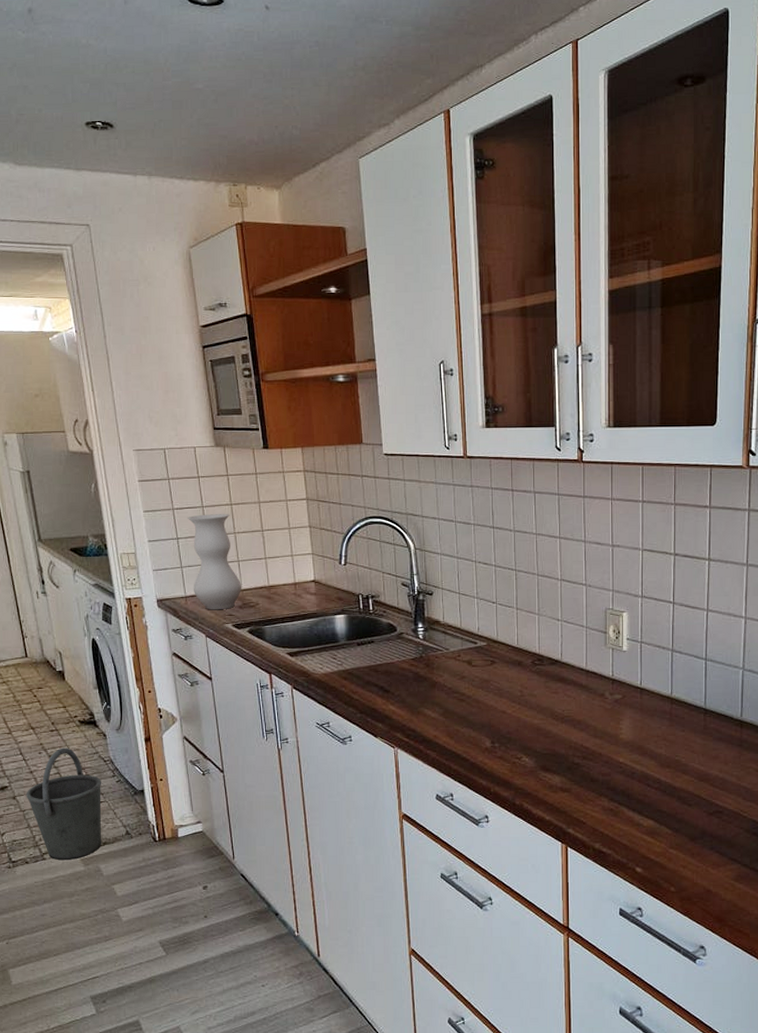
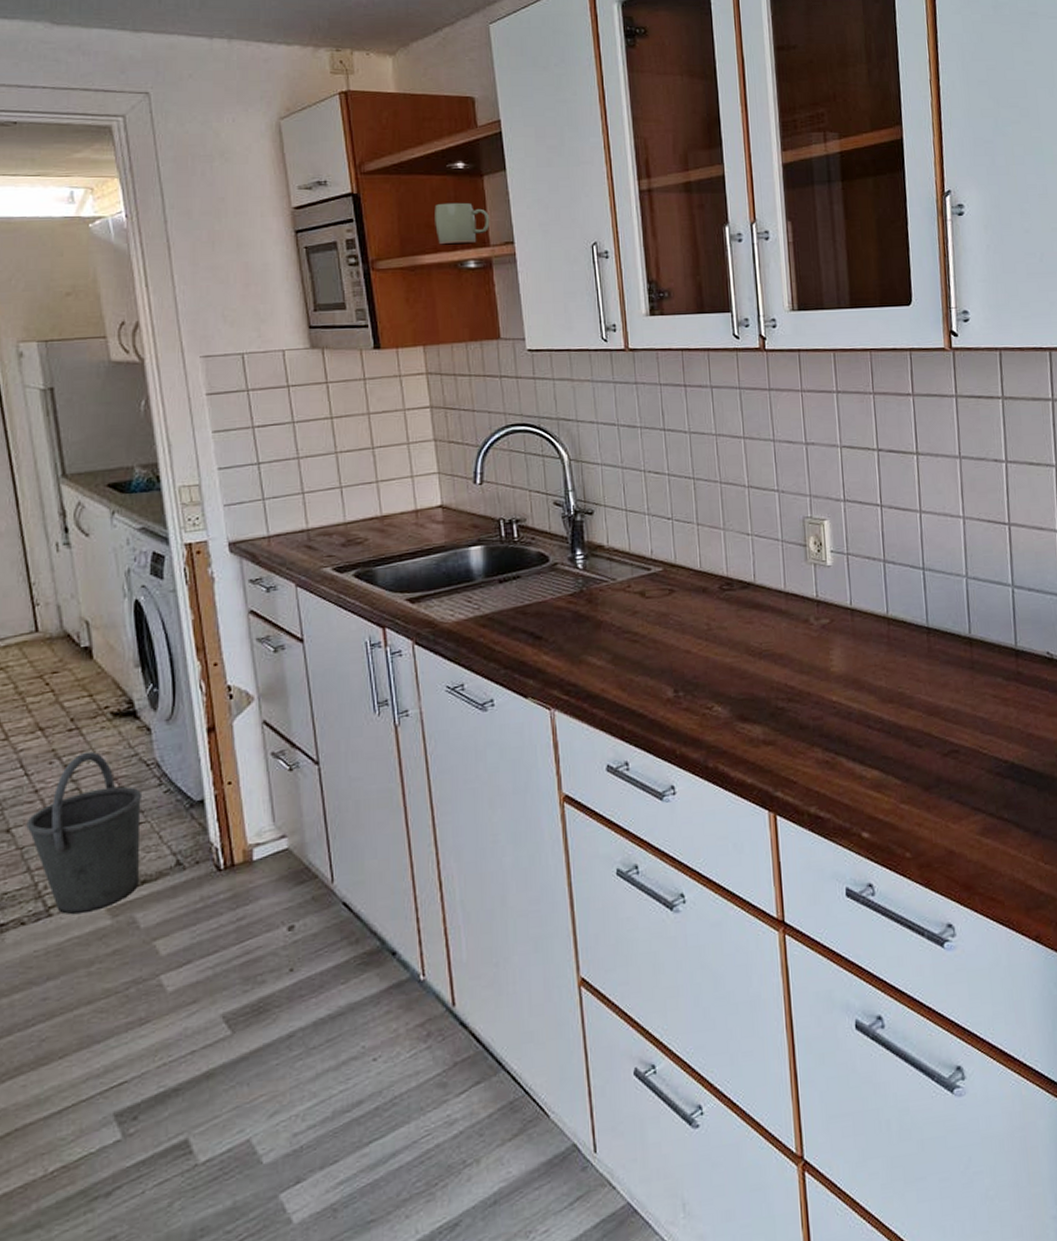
vase: present [187,514,241,610] -> none [272,429,345,552]
mug: none [312,323,356,362] -> present [434,202,490,246]

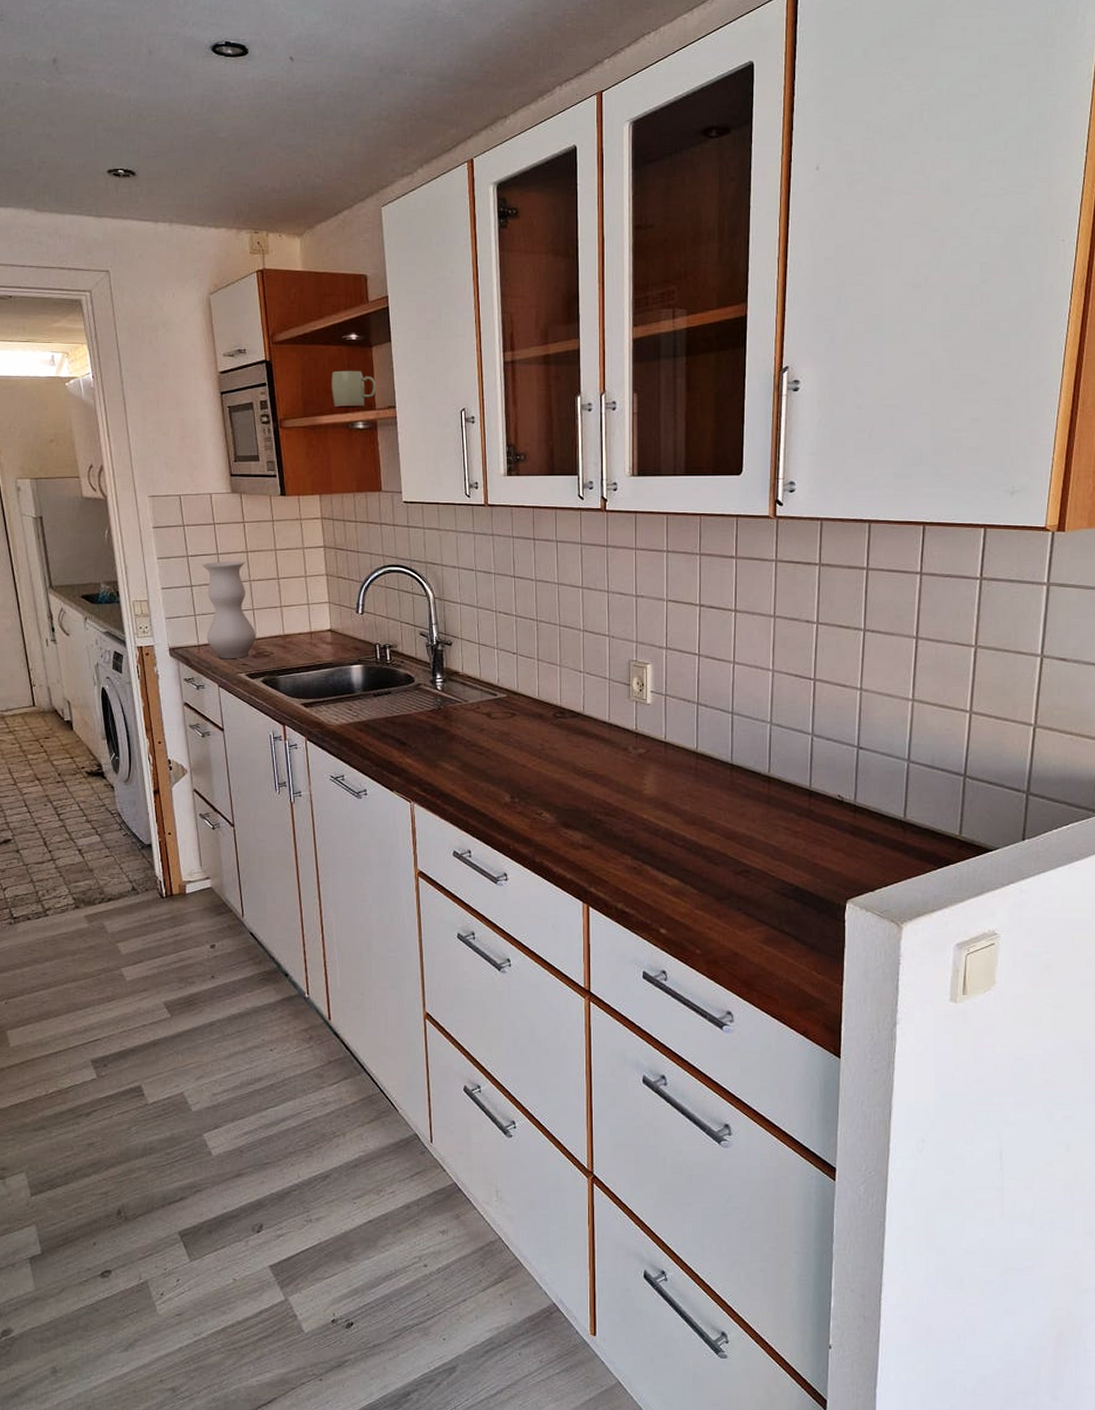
bucket: present [26,751,143,914] -> none [30,799,109,916]
vase: none [272,429,345,552] -> present [201,561,256,660]

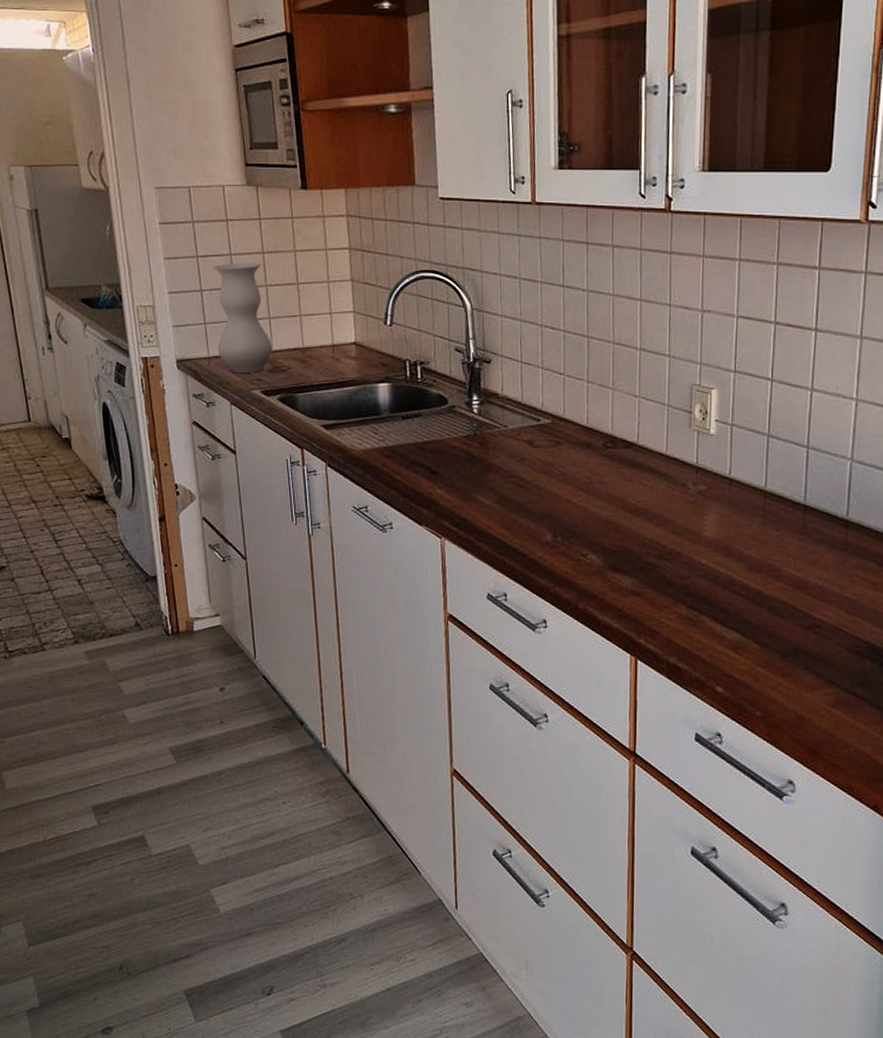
mug: present [331,370,377,409] -> none [360,44,412,89]

